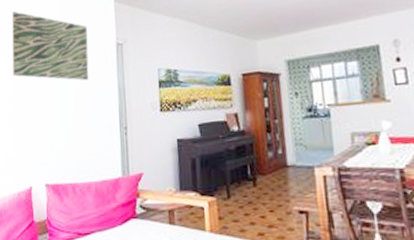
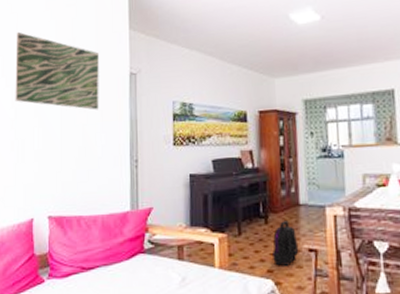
backpack: none [262,182,290,229] -> present [272,221,299,266]

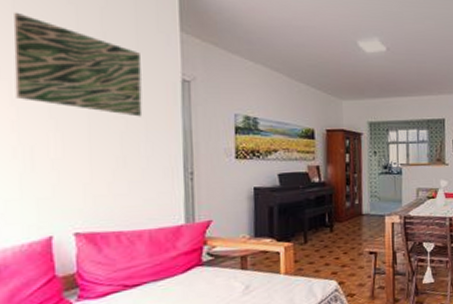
backpack: present [272,221,299,266] -> none [337,229,361,268]

